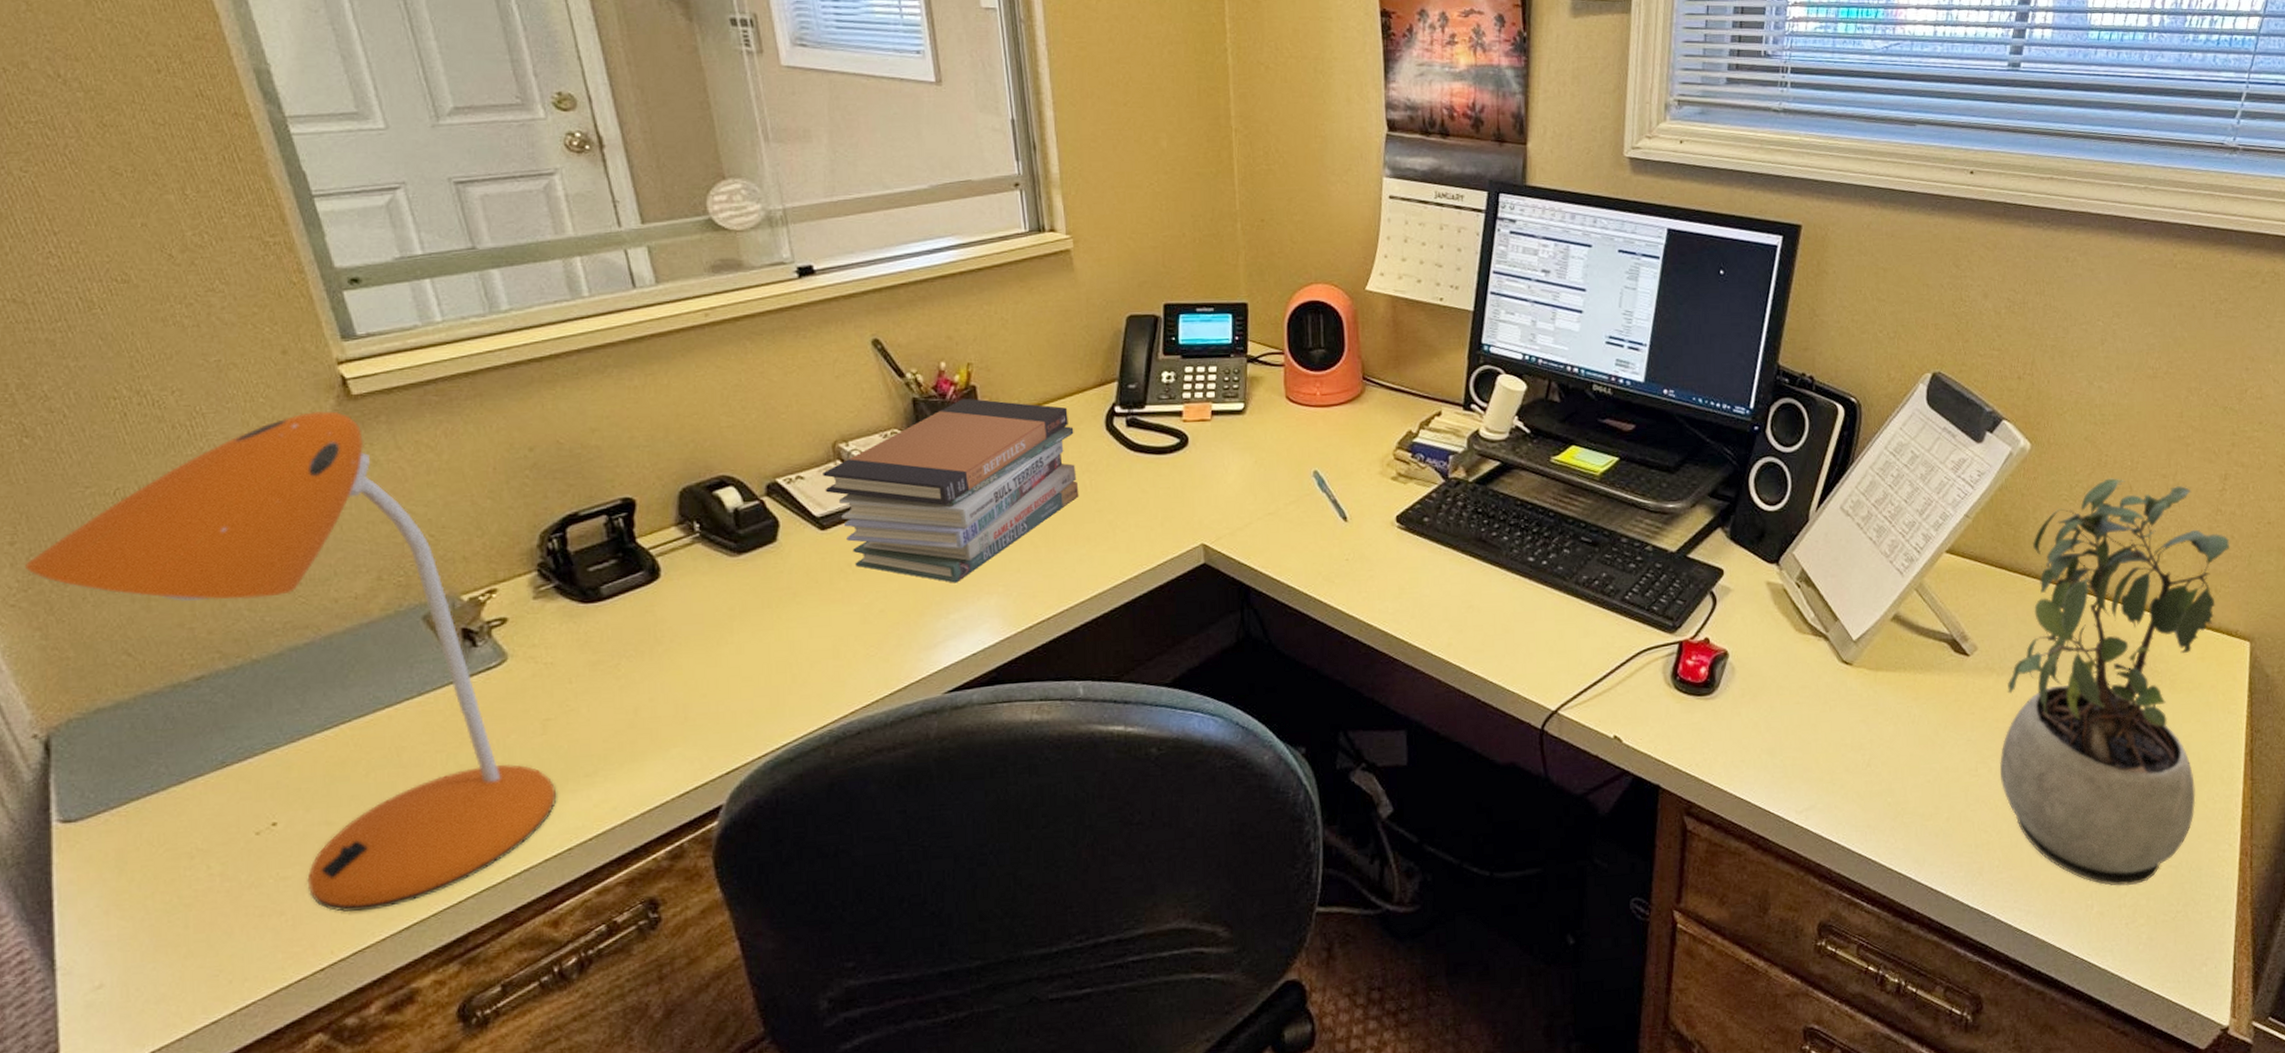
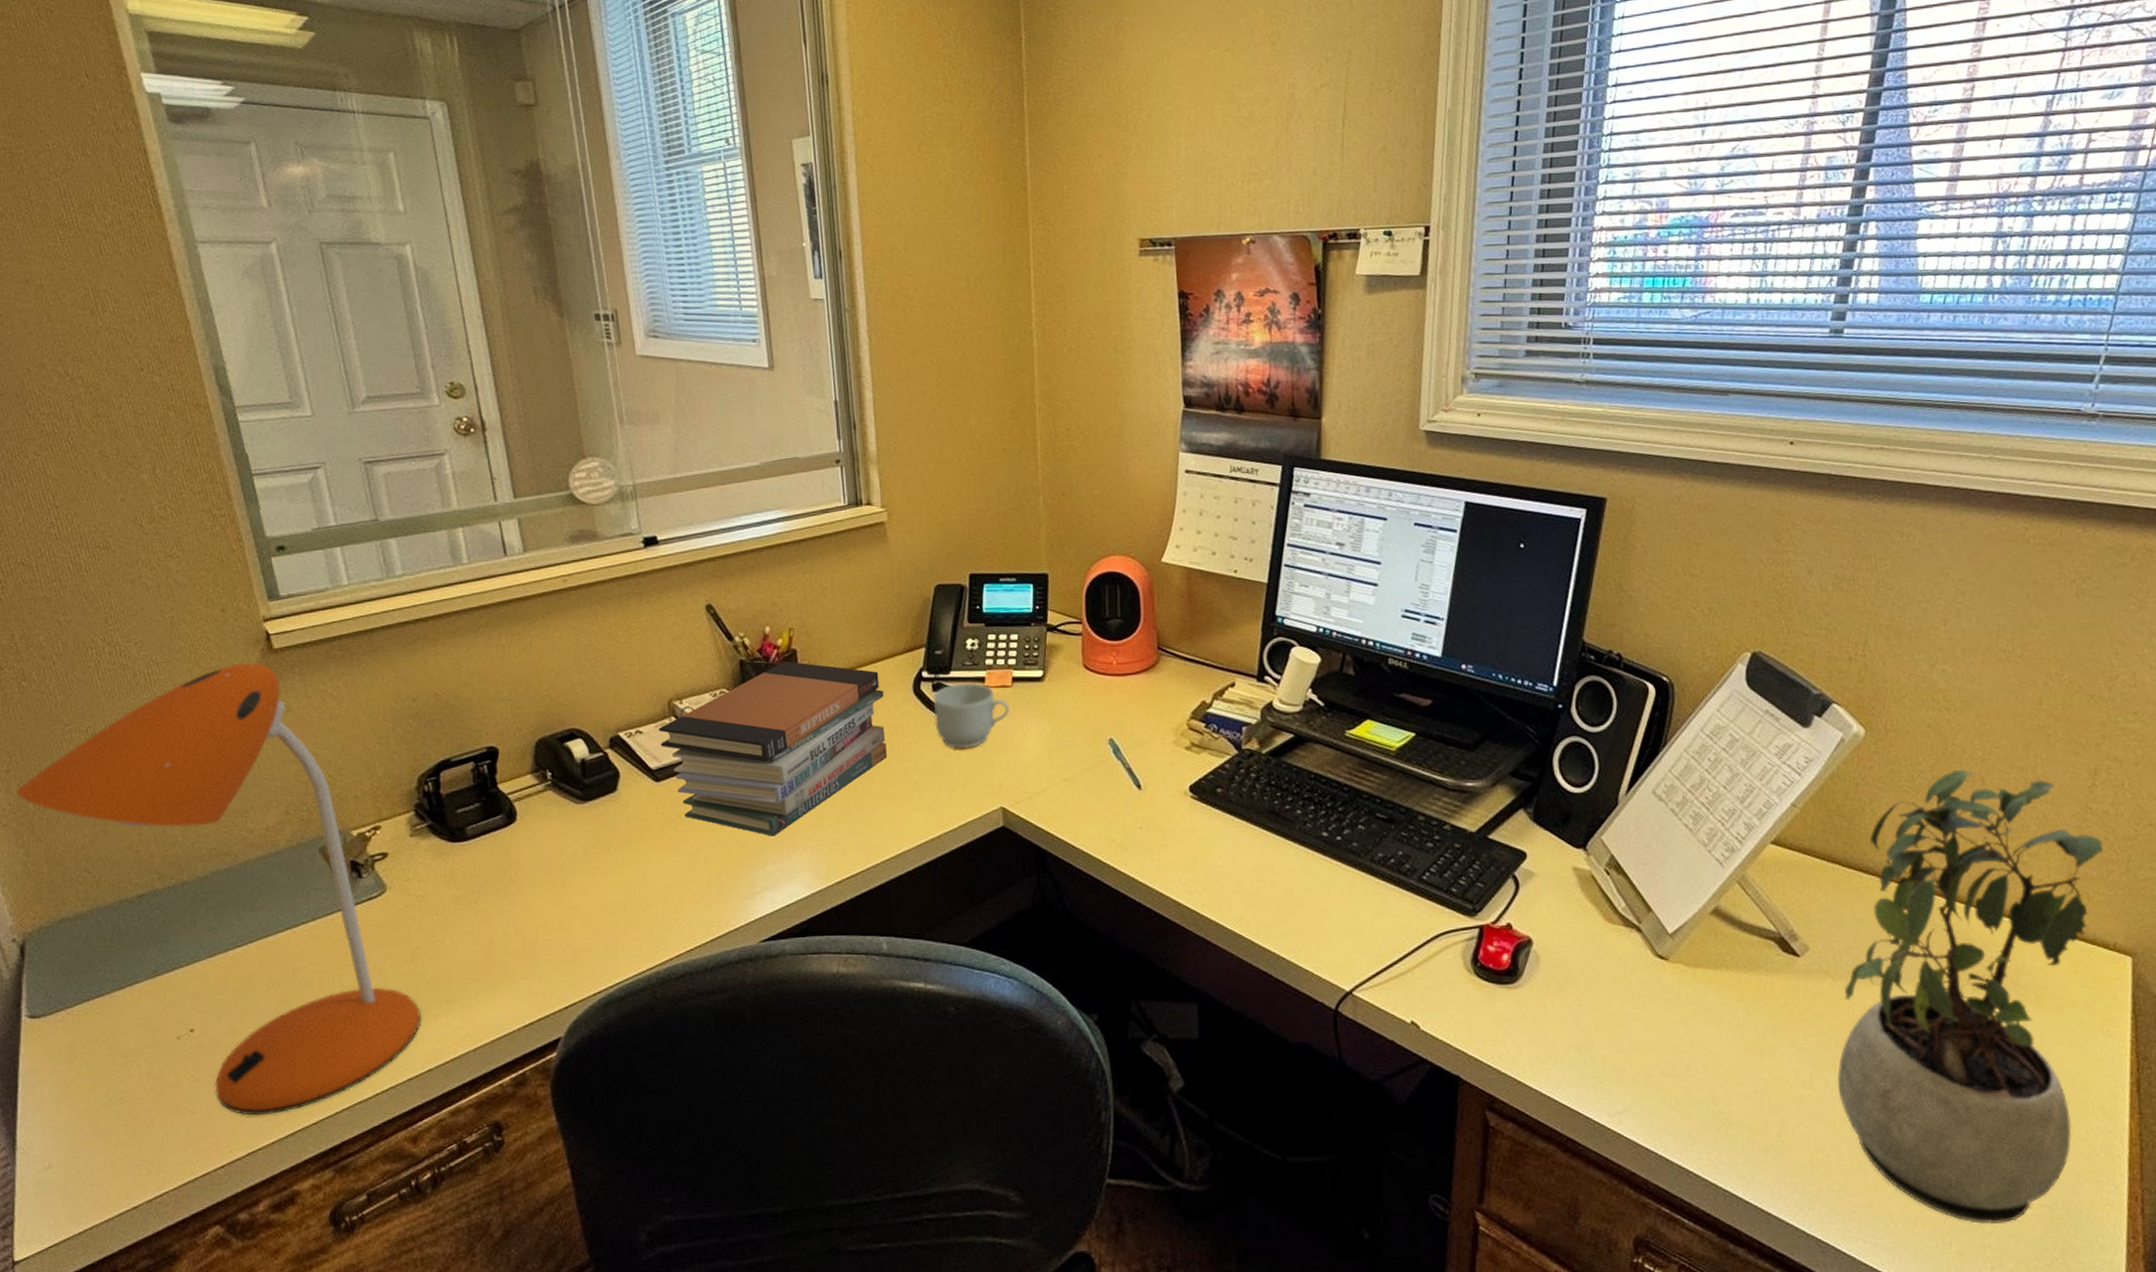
mug: none [1127,416,1209,486] -> present [933,682,1009,750]

